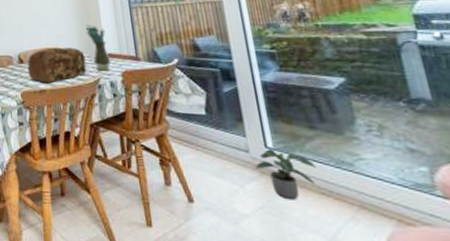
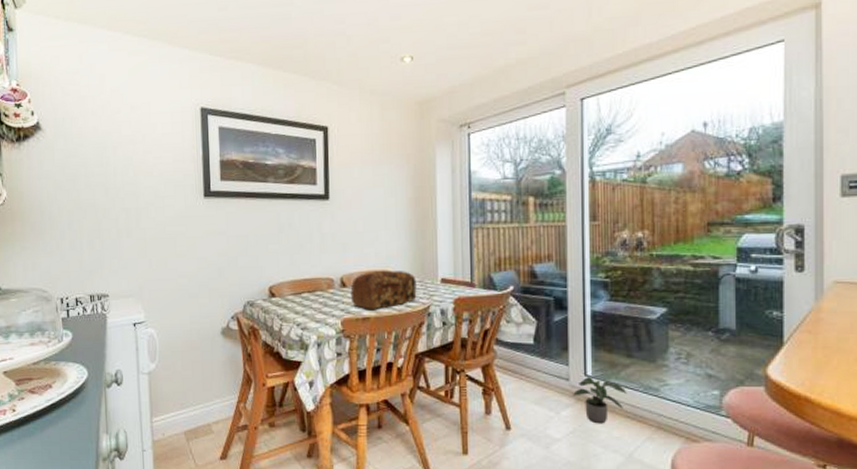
vase: present [85,24,111,71] -> none [420,245,444,297]

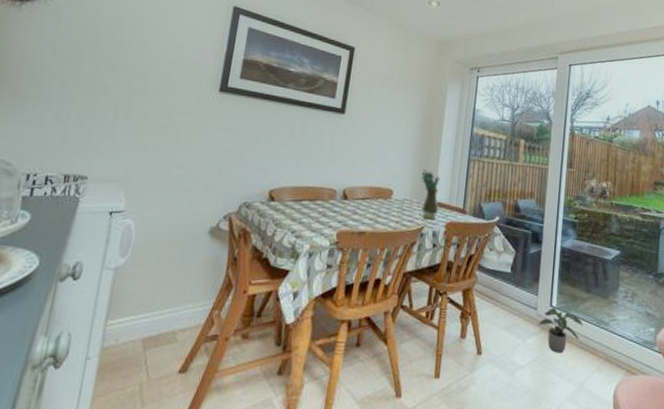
bread loaf: present [350,270,417,310] -> none [350,187,415,226]
vase: none [420,245,444,297] -> present [421,168,440,220]

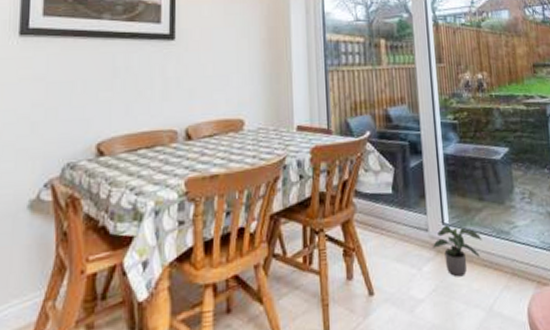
vase: present [421,168,440,220] -> none [274,89,300,148]

